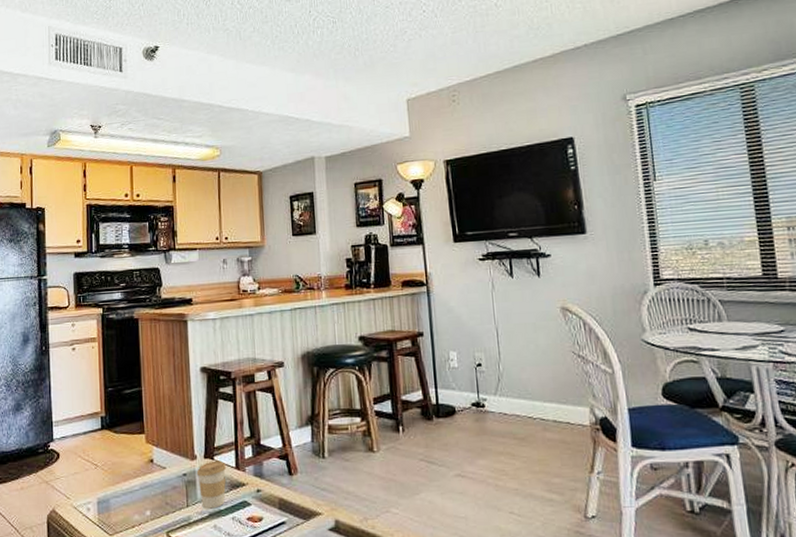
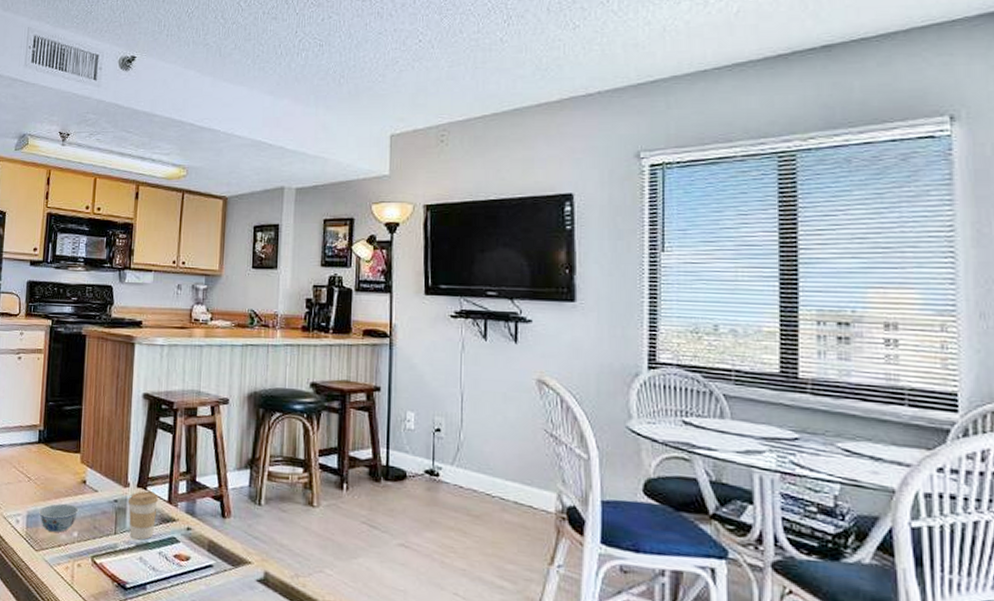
bowl: none [109,484,149,515] -> present [39,503,79,533]

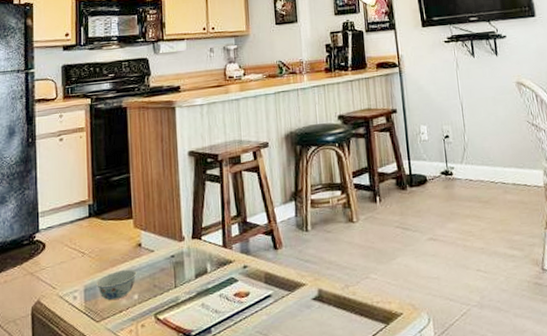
coffee cup: present [127,491,158,540] -> none [184,240,214,288]

